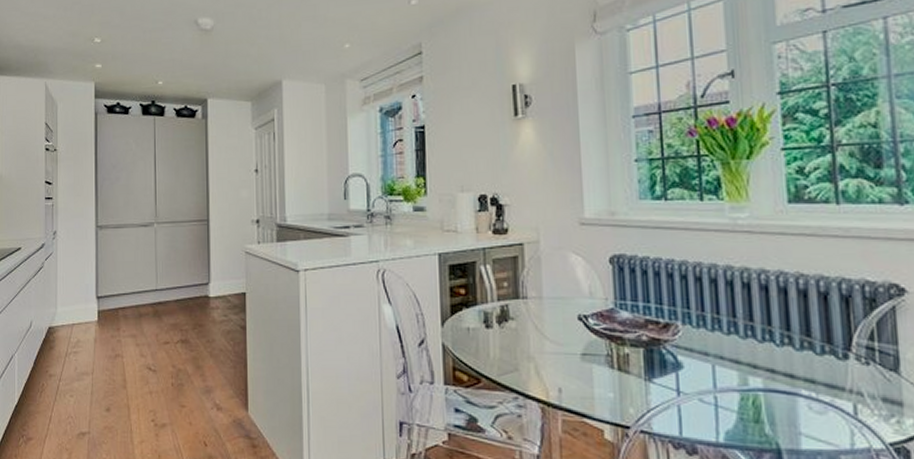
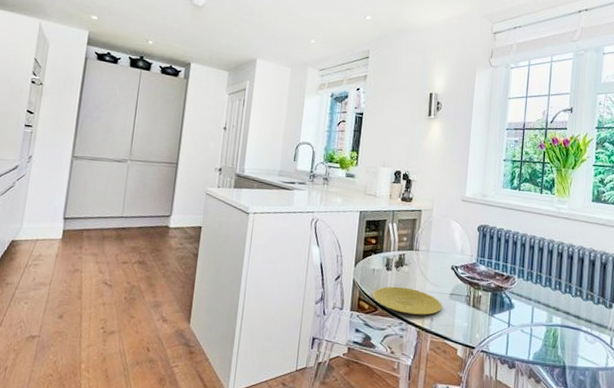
plate: none [471,349,572,385] -> present [372,286,442,315]

